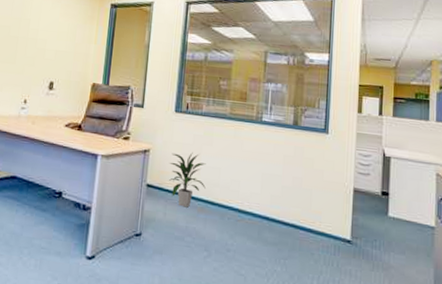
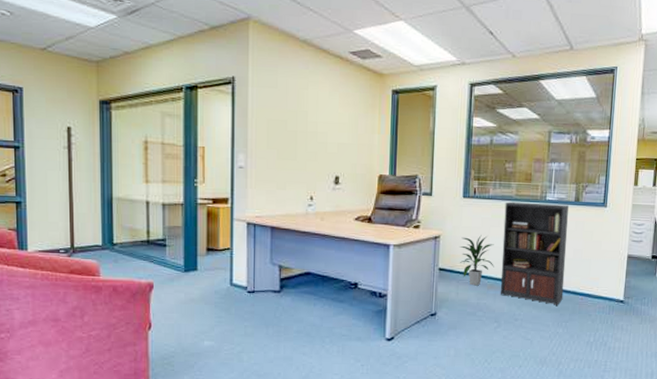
bookcase: none [211,120,305,239] -> present [500,201,584,305]

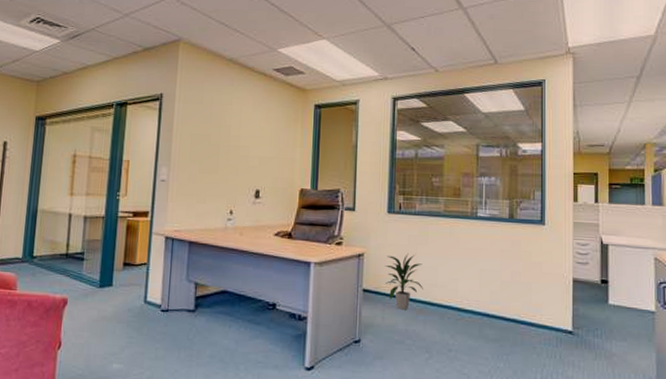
bookcase: present [500,201,584,305] -> none [430,218,526,335]

